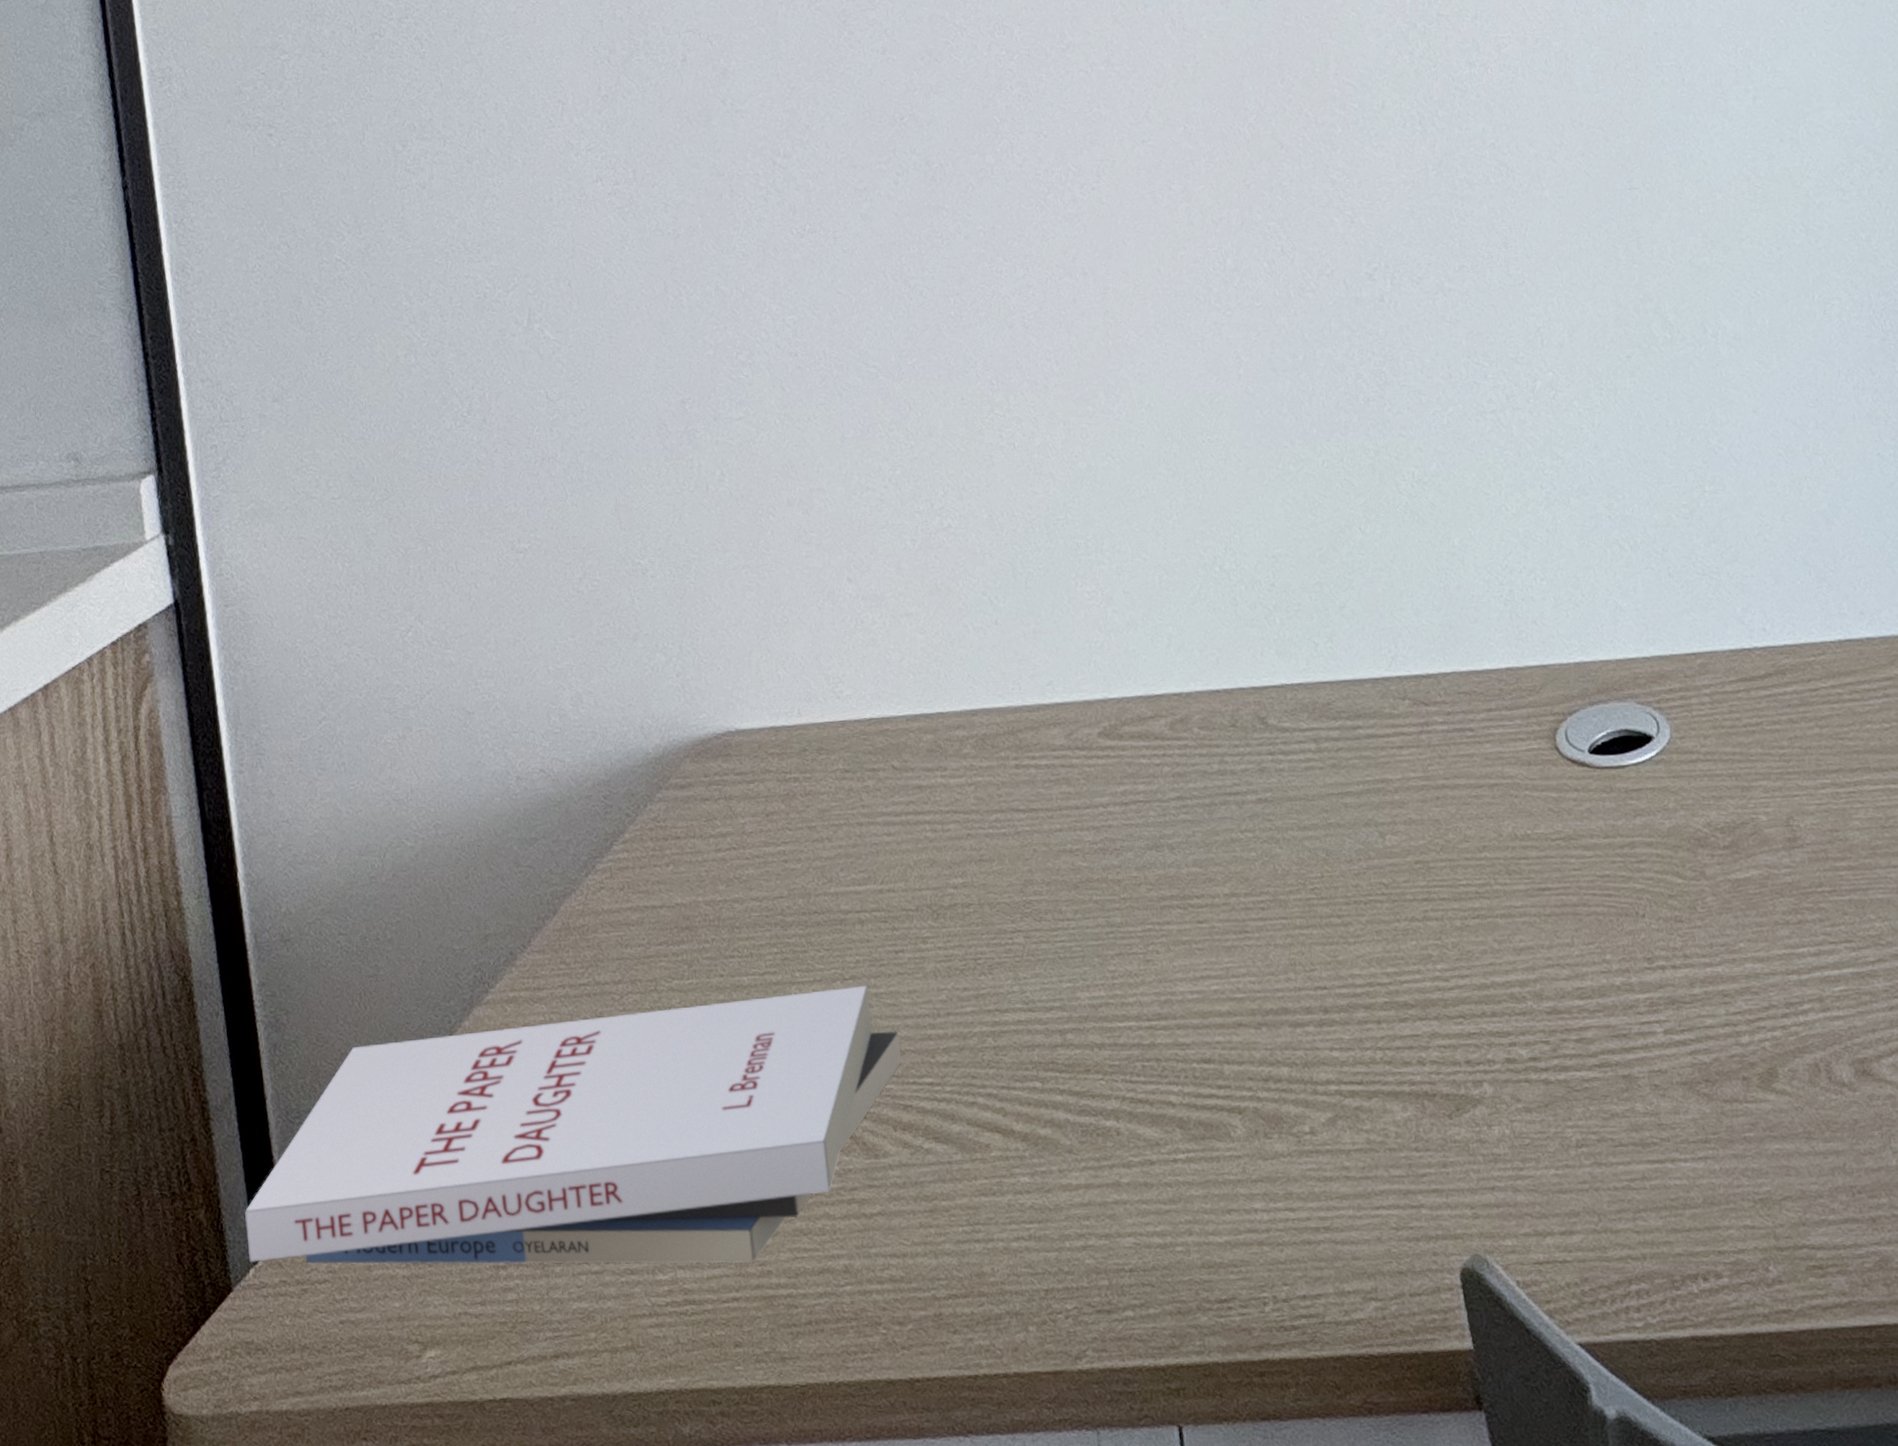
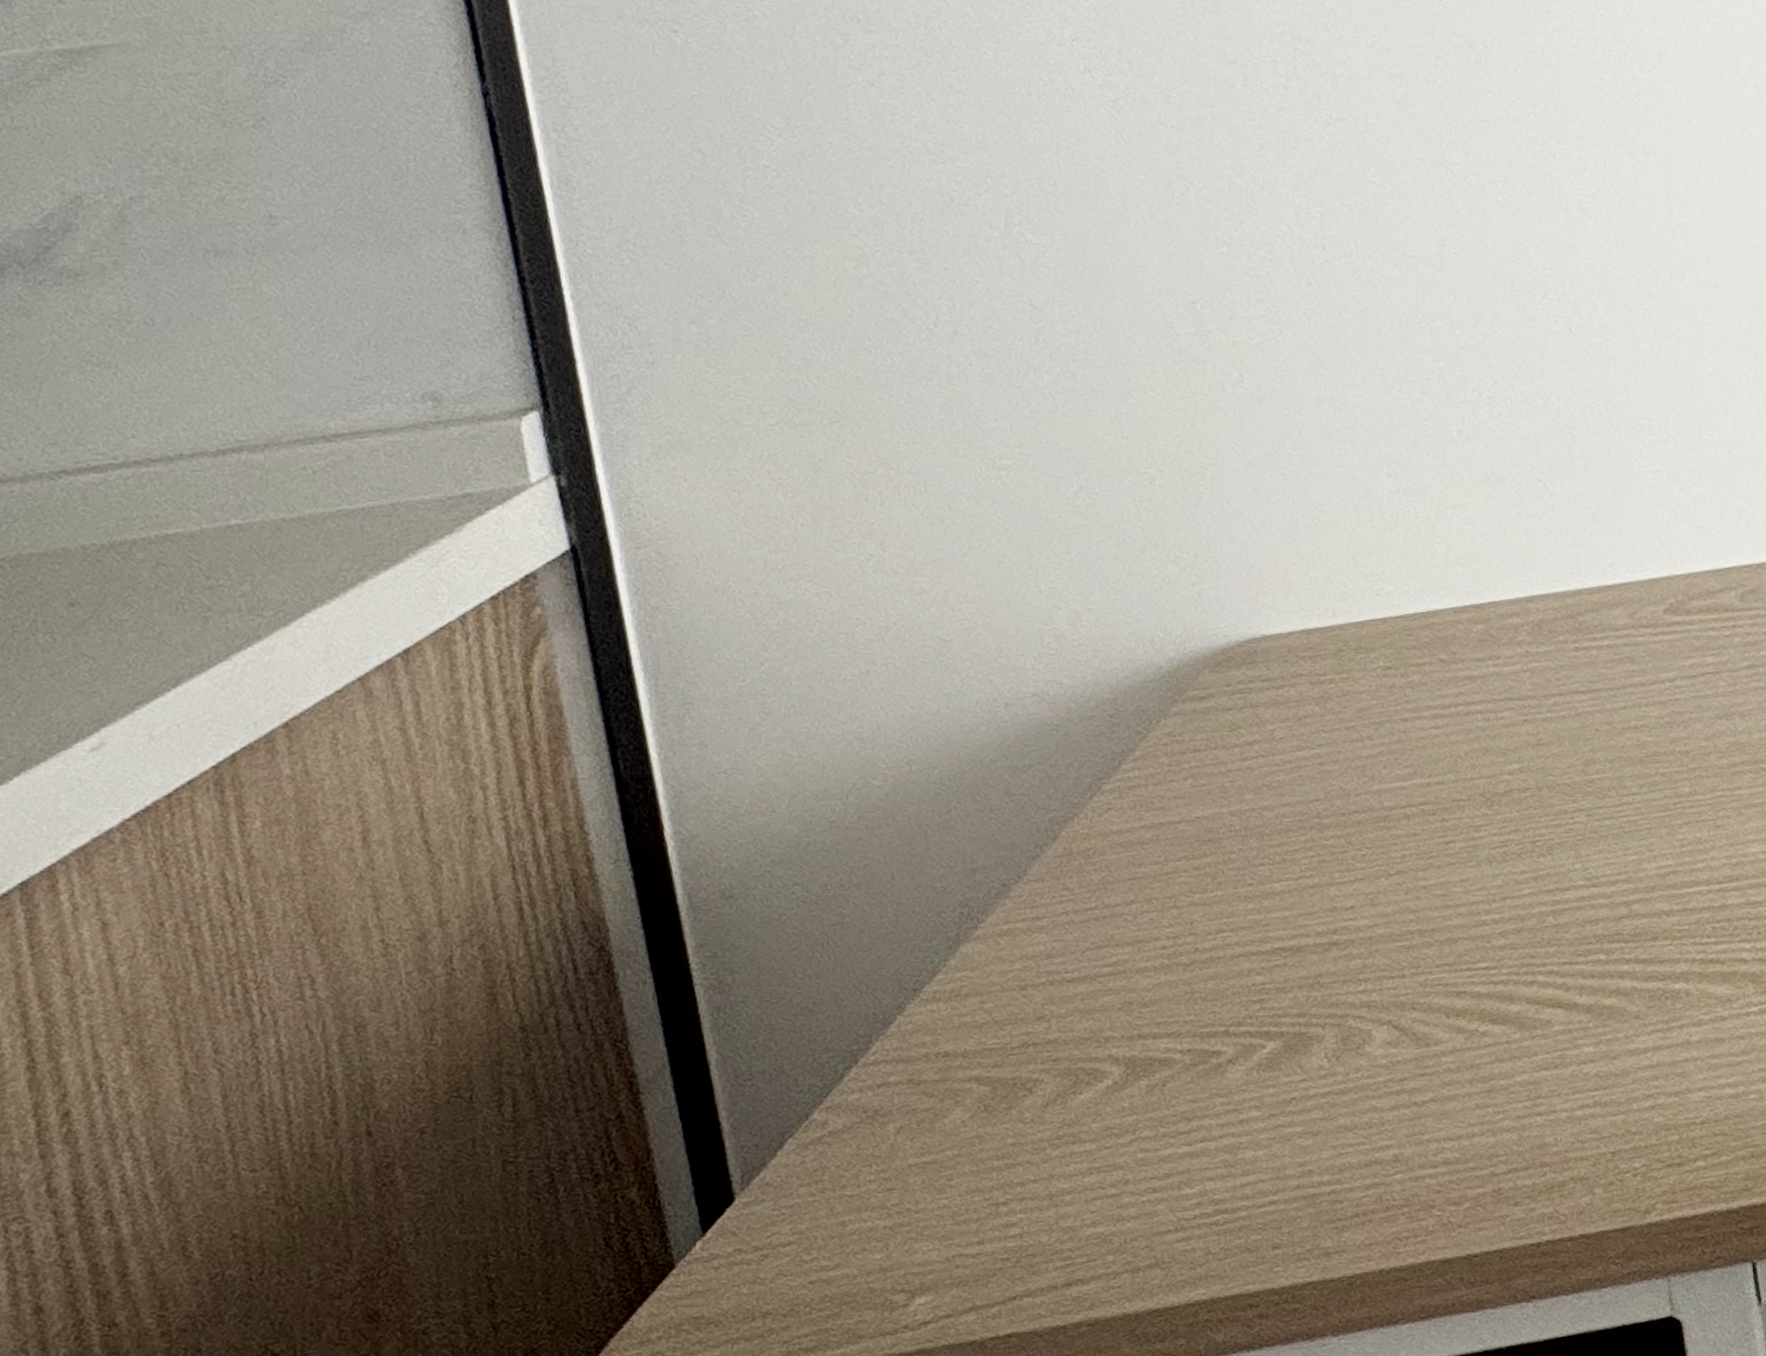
books: present [244,985,901,1264] -> none [687,878,1454,1236]

